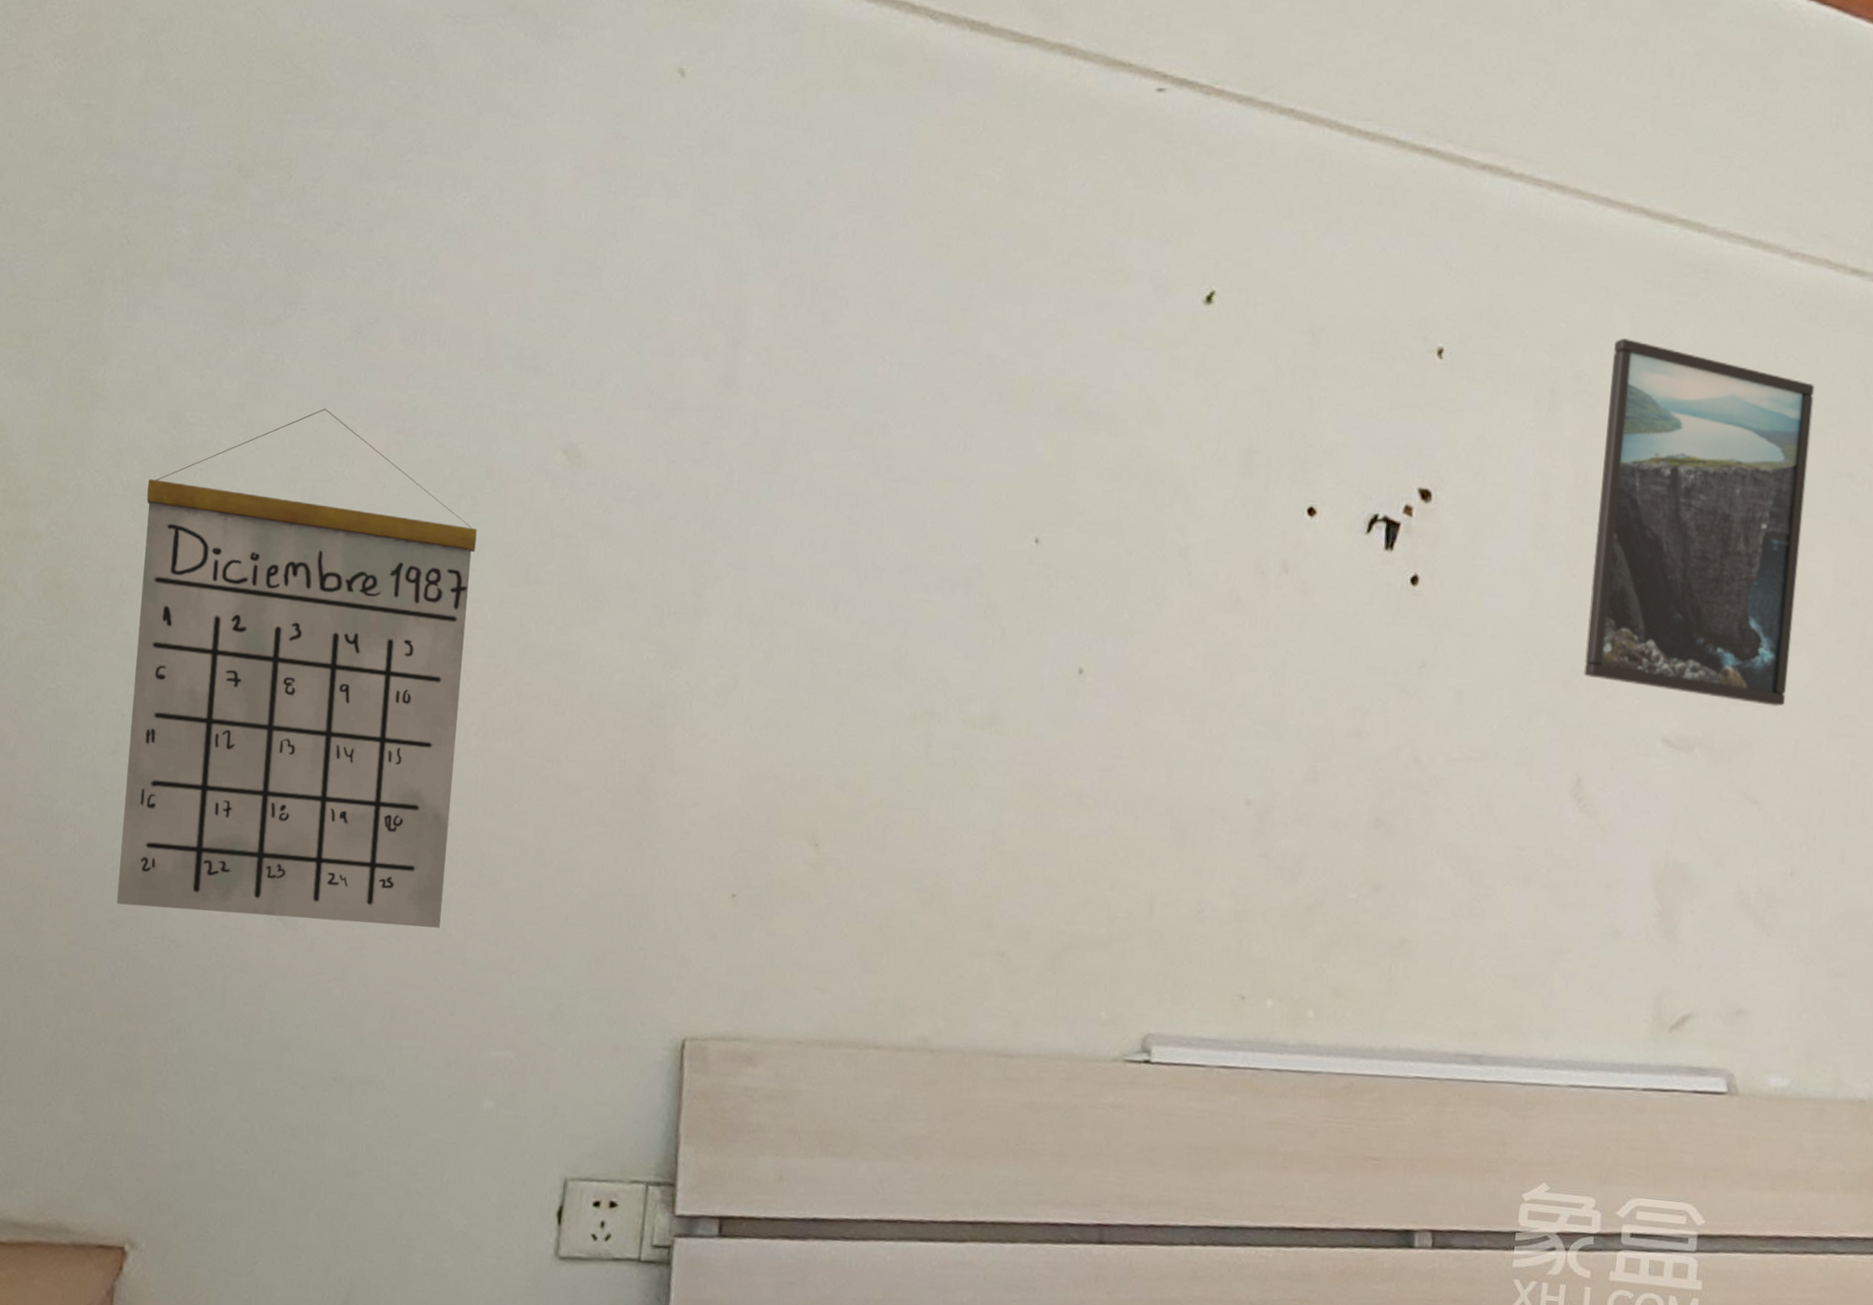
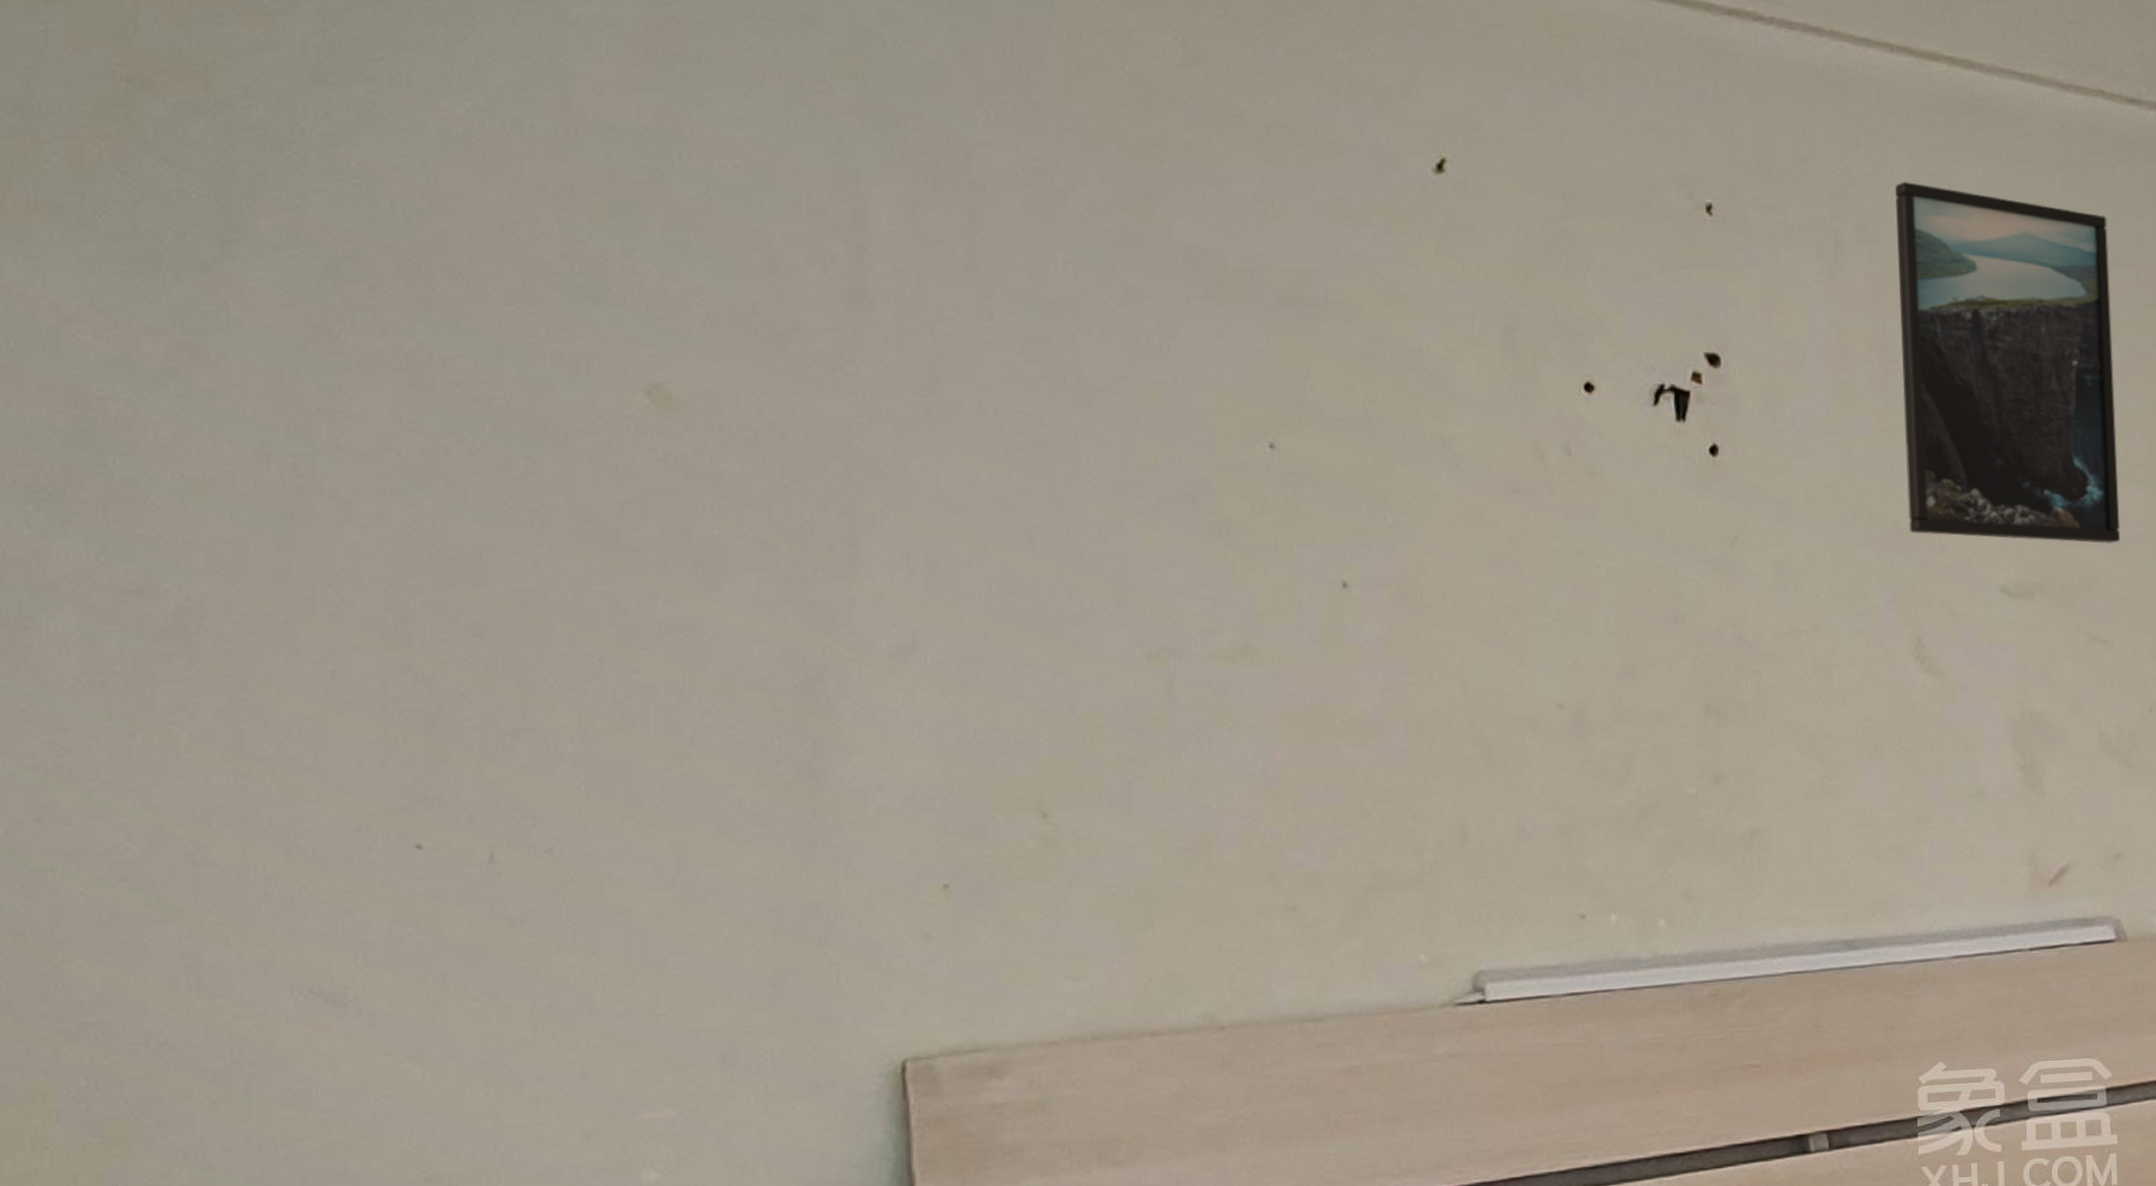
calendar: present [116,408,477,928] -> none [44,365,553,1009]

